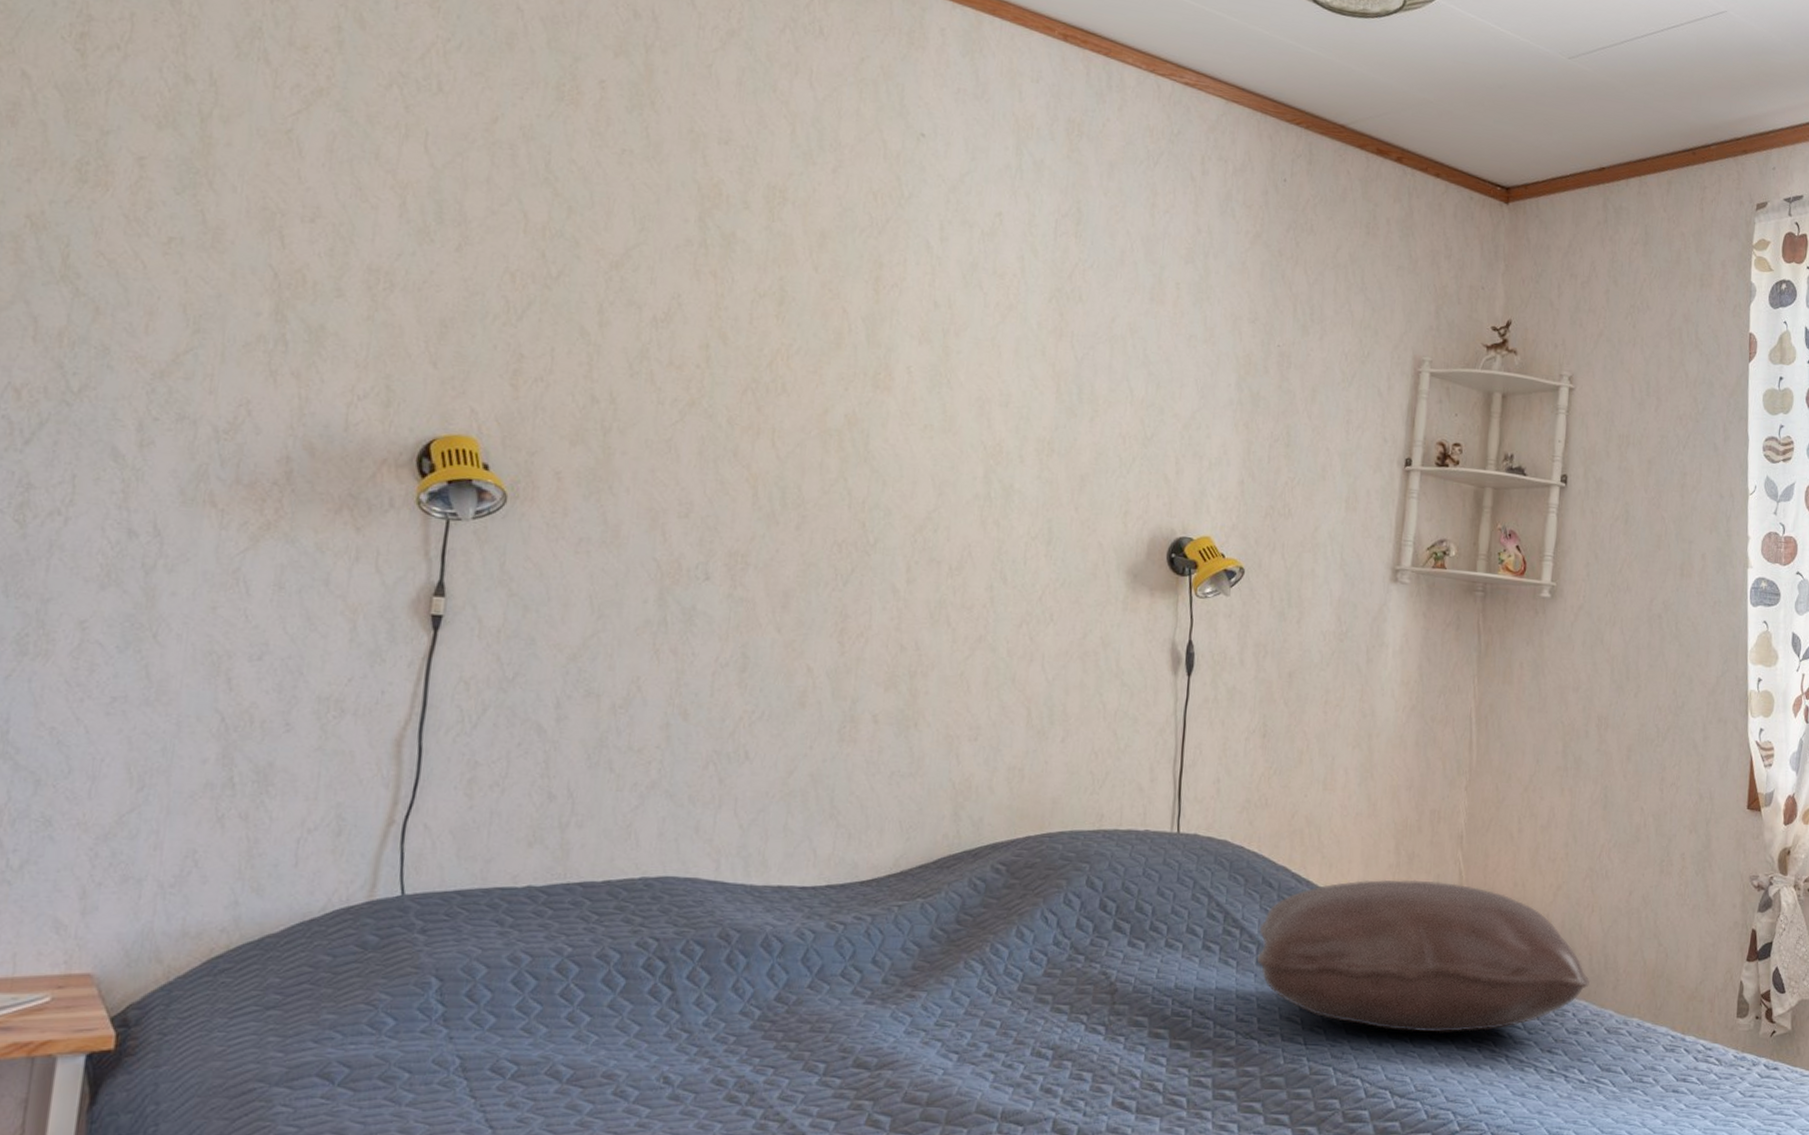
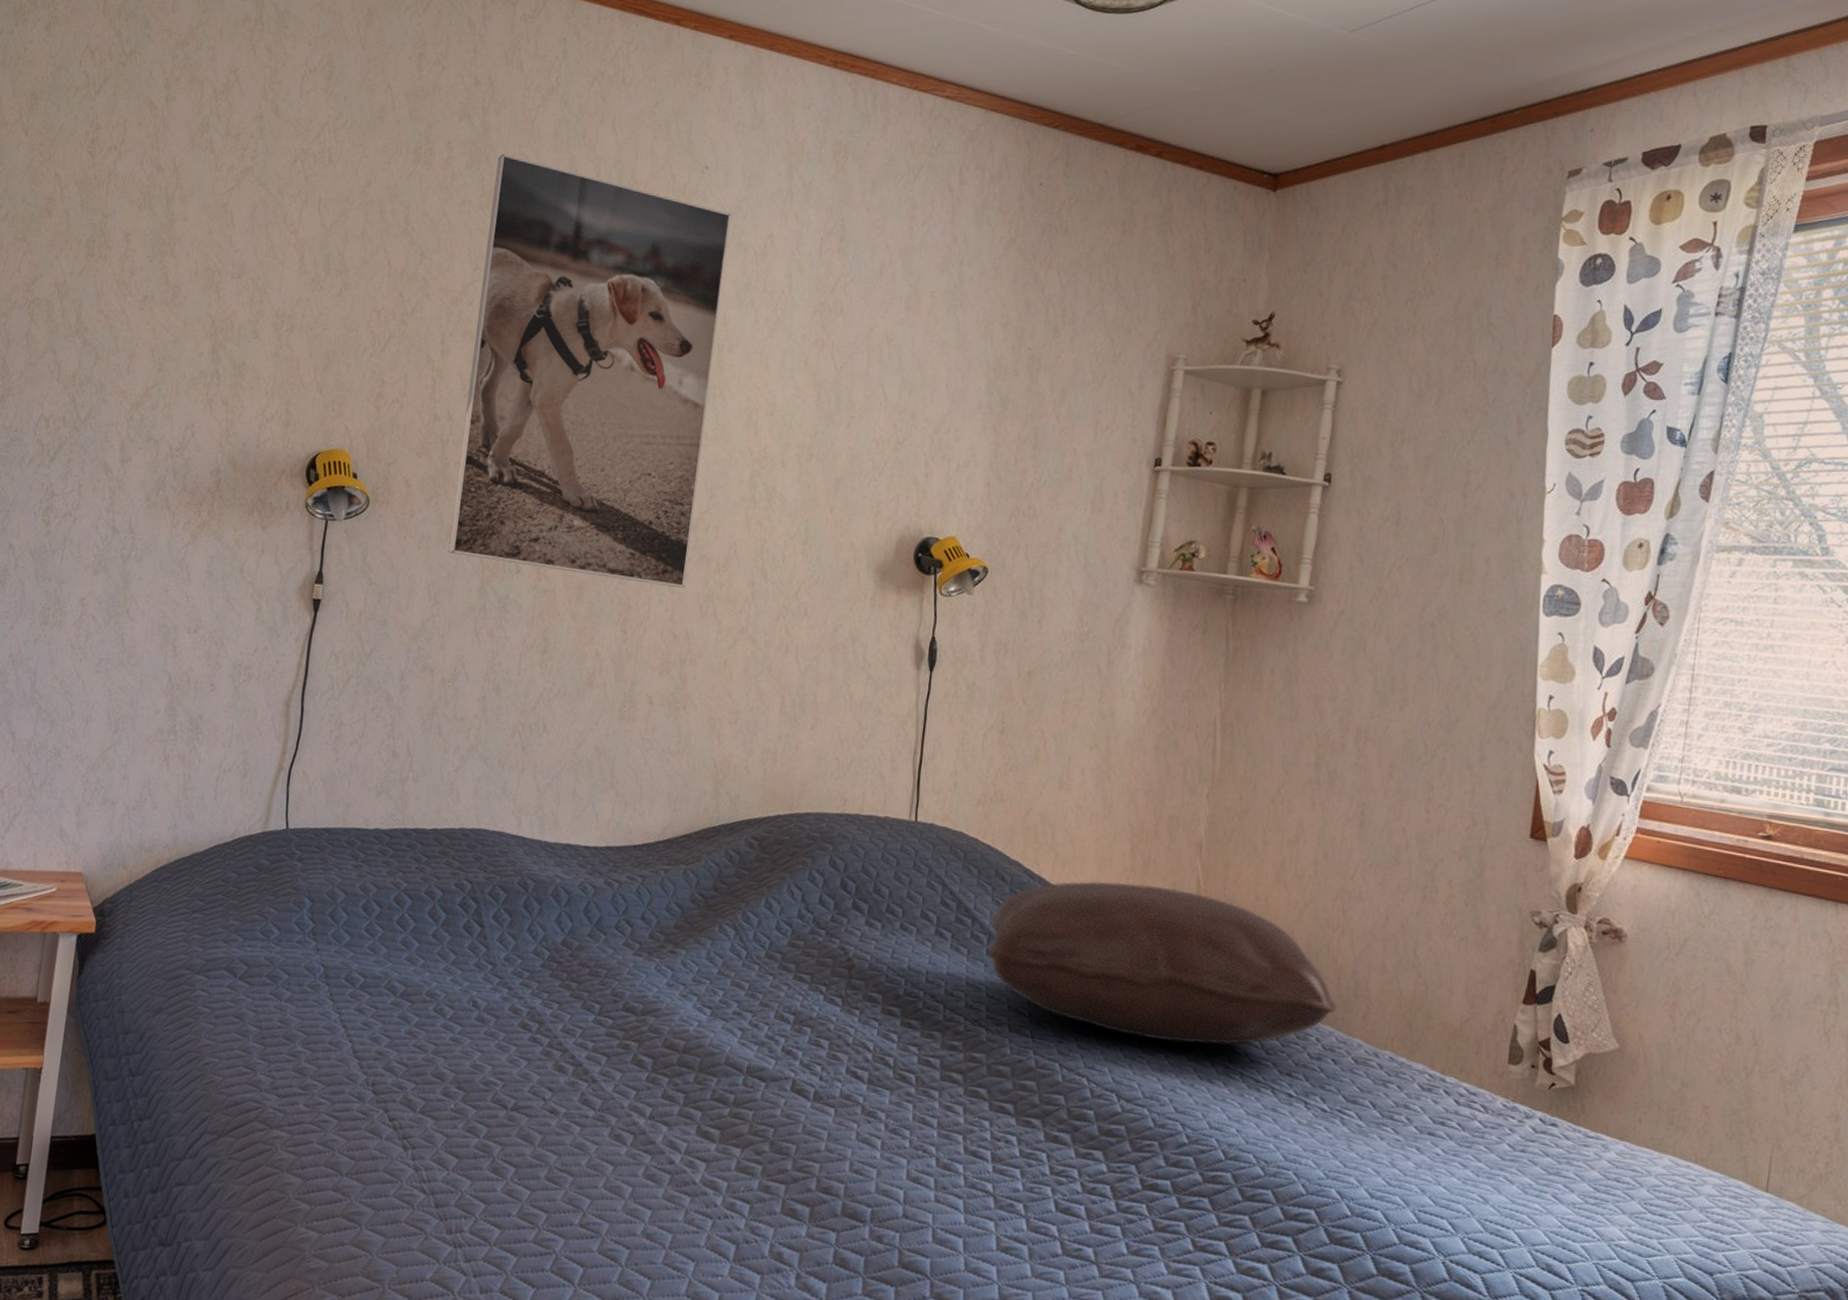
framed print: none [615,99,953,594] -> present [448,153,731,588]

